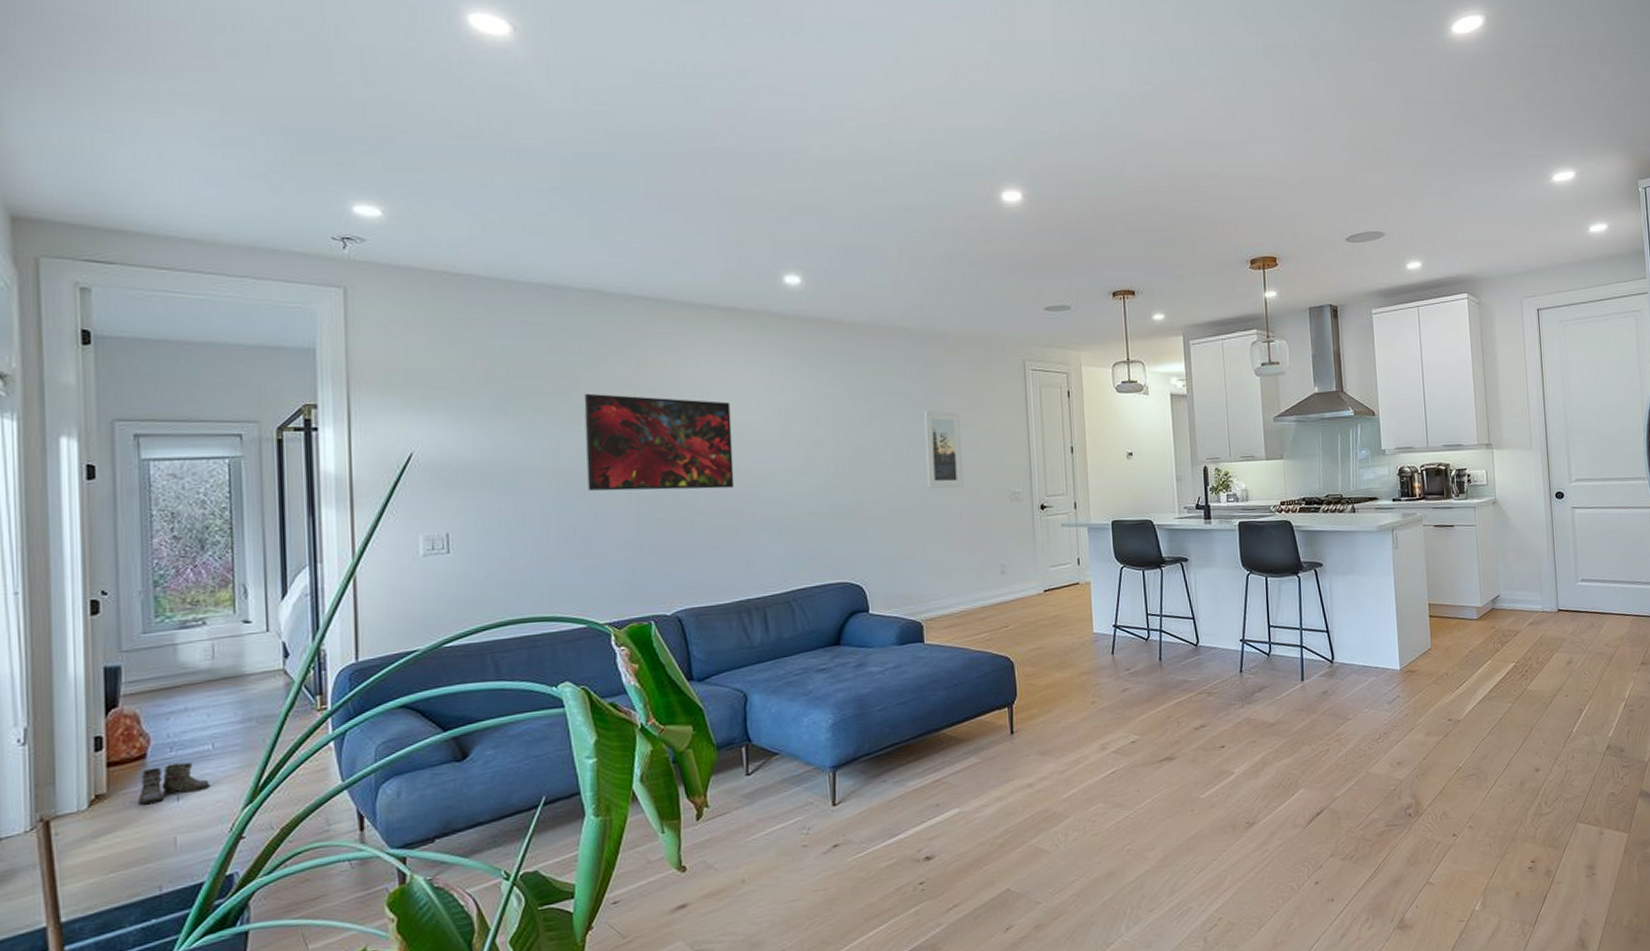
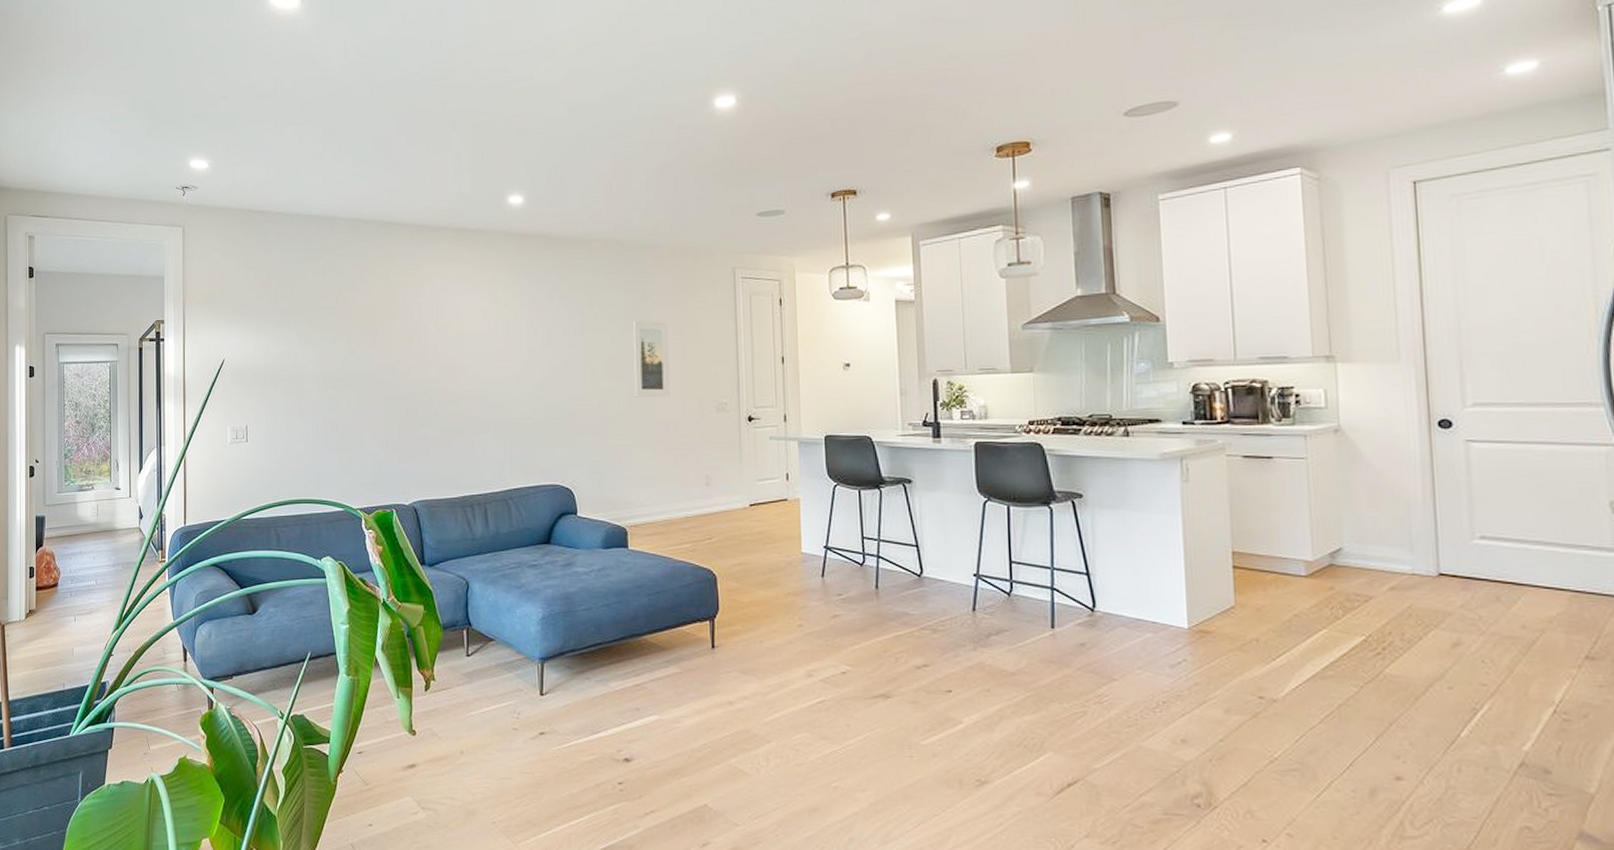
boots: present [128,762,210,804] -> none [47,593,93,620]
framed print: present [584,393,735,491] -> none [346,308,463,394]

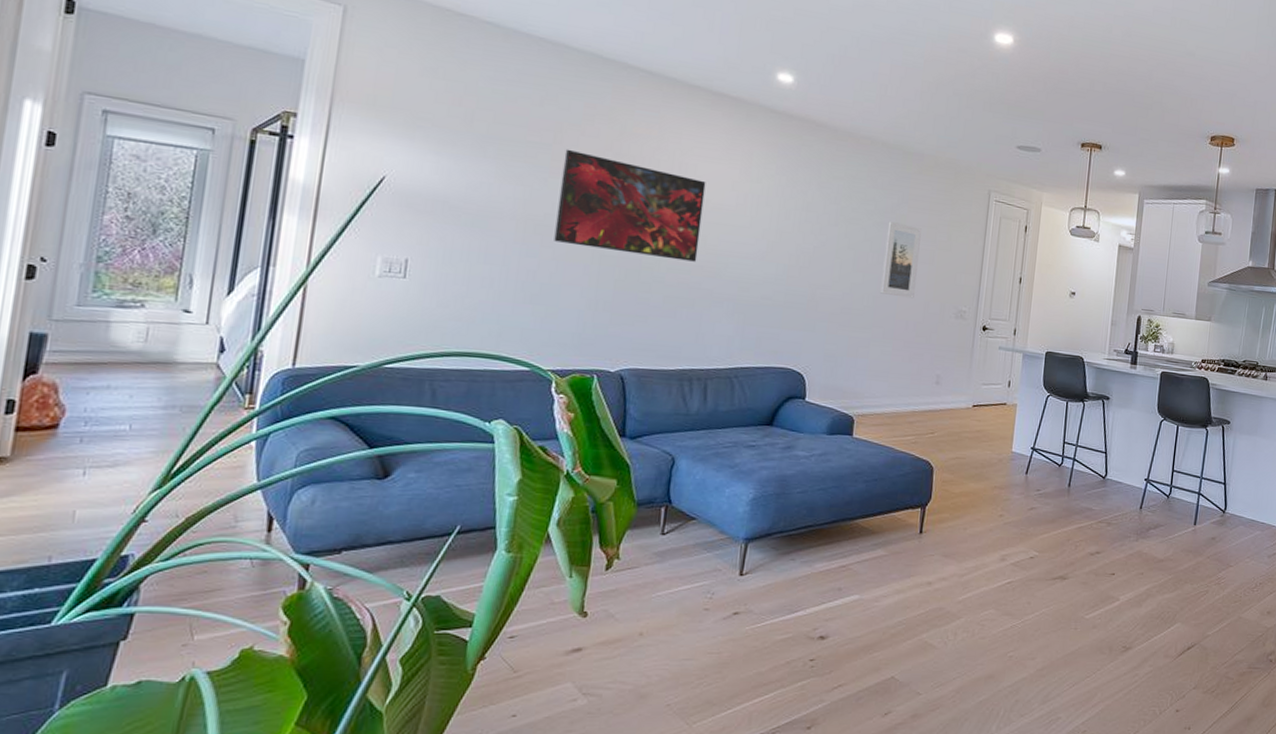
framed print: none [346,308,463,394] -> present [554,149,706,262]

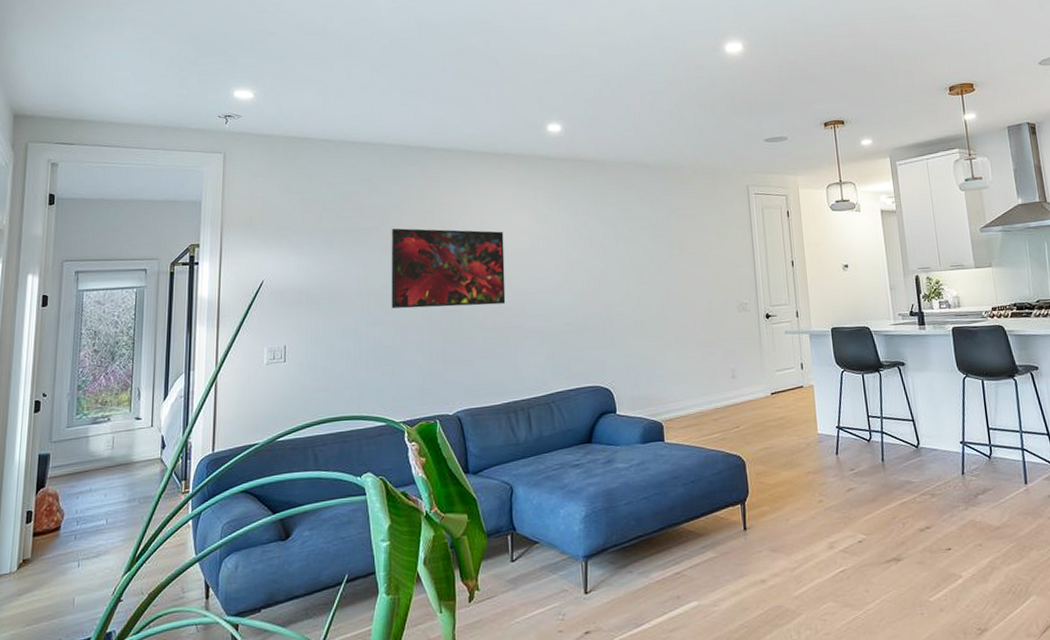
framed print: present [880,221,922,298] -> none [662,233,697,301]

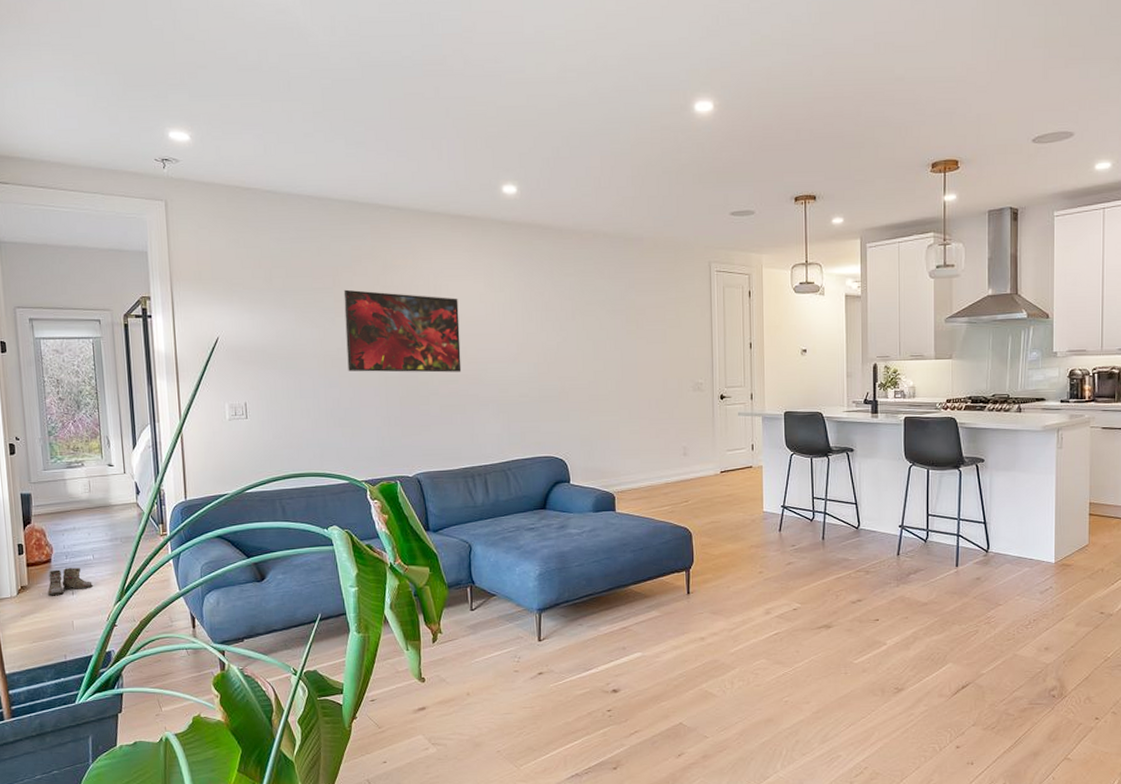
boots: none [45,534,102,568] -> present [42,568,93,595]

